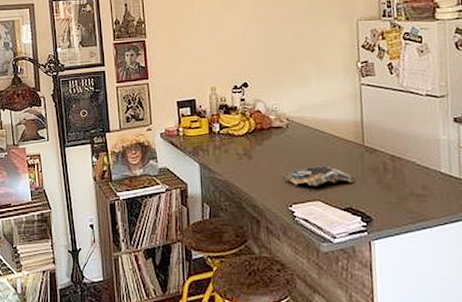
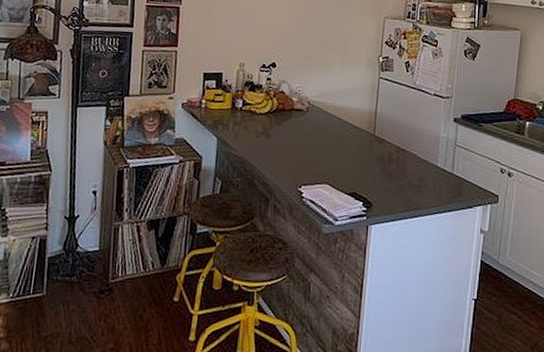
magazine: present [282,163,355,186] -> none [297,148,362,170]

